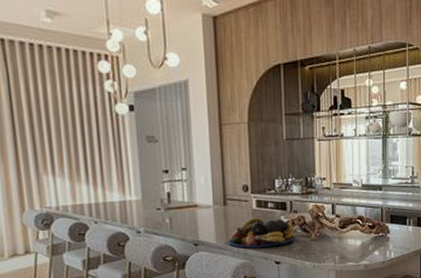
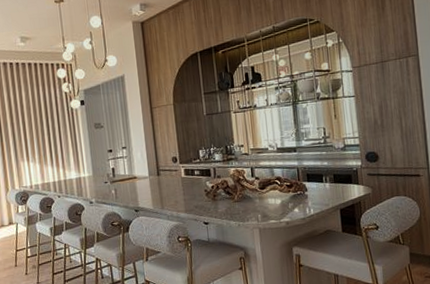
fruit bowl: present [228,217,295,248] -> none [162,184,220,212]

